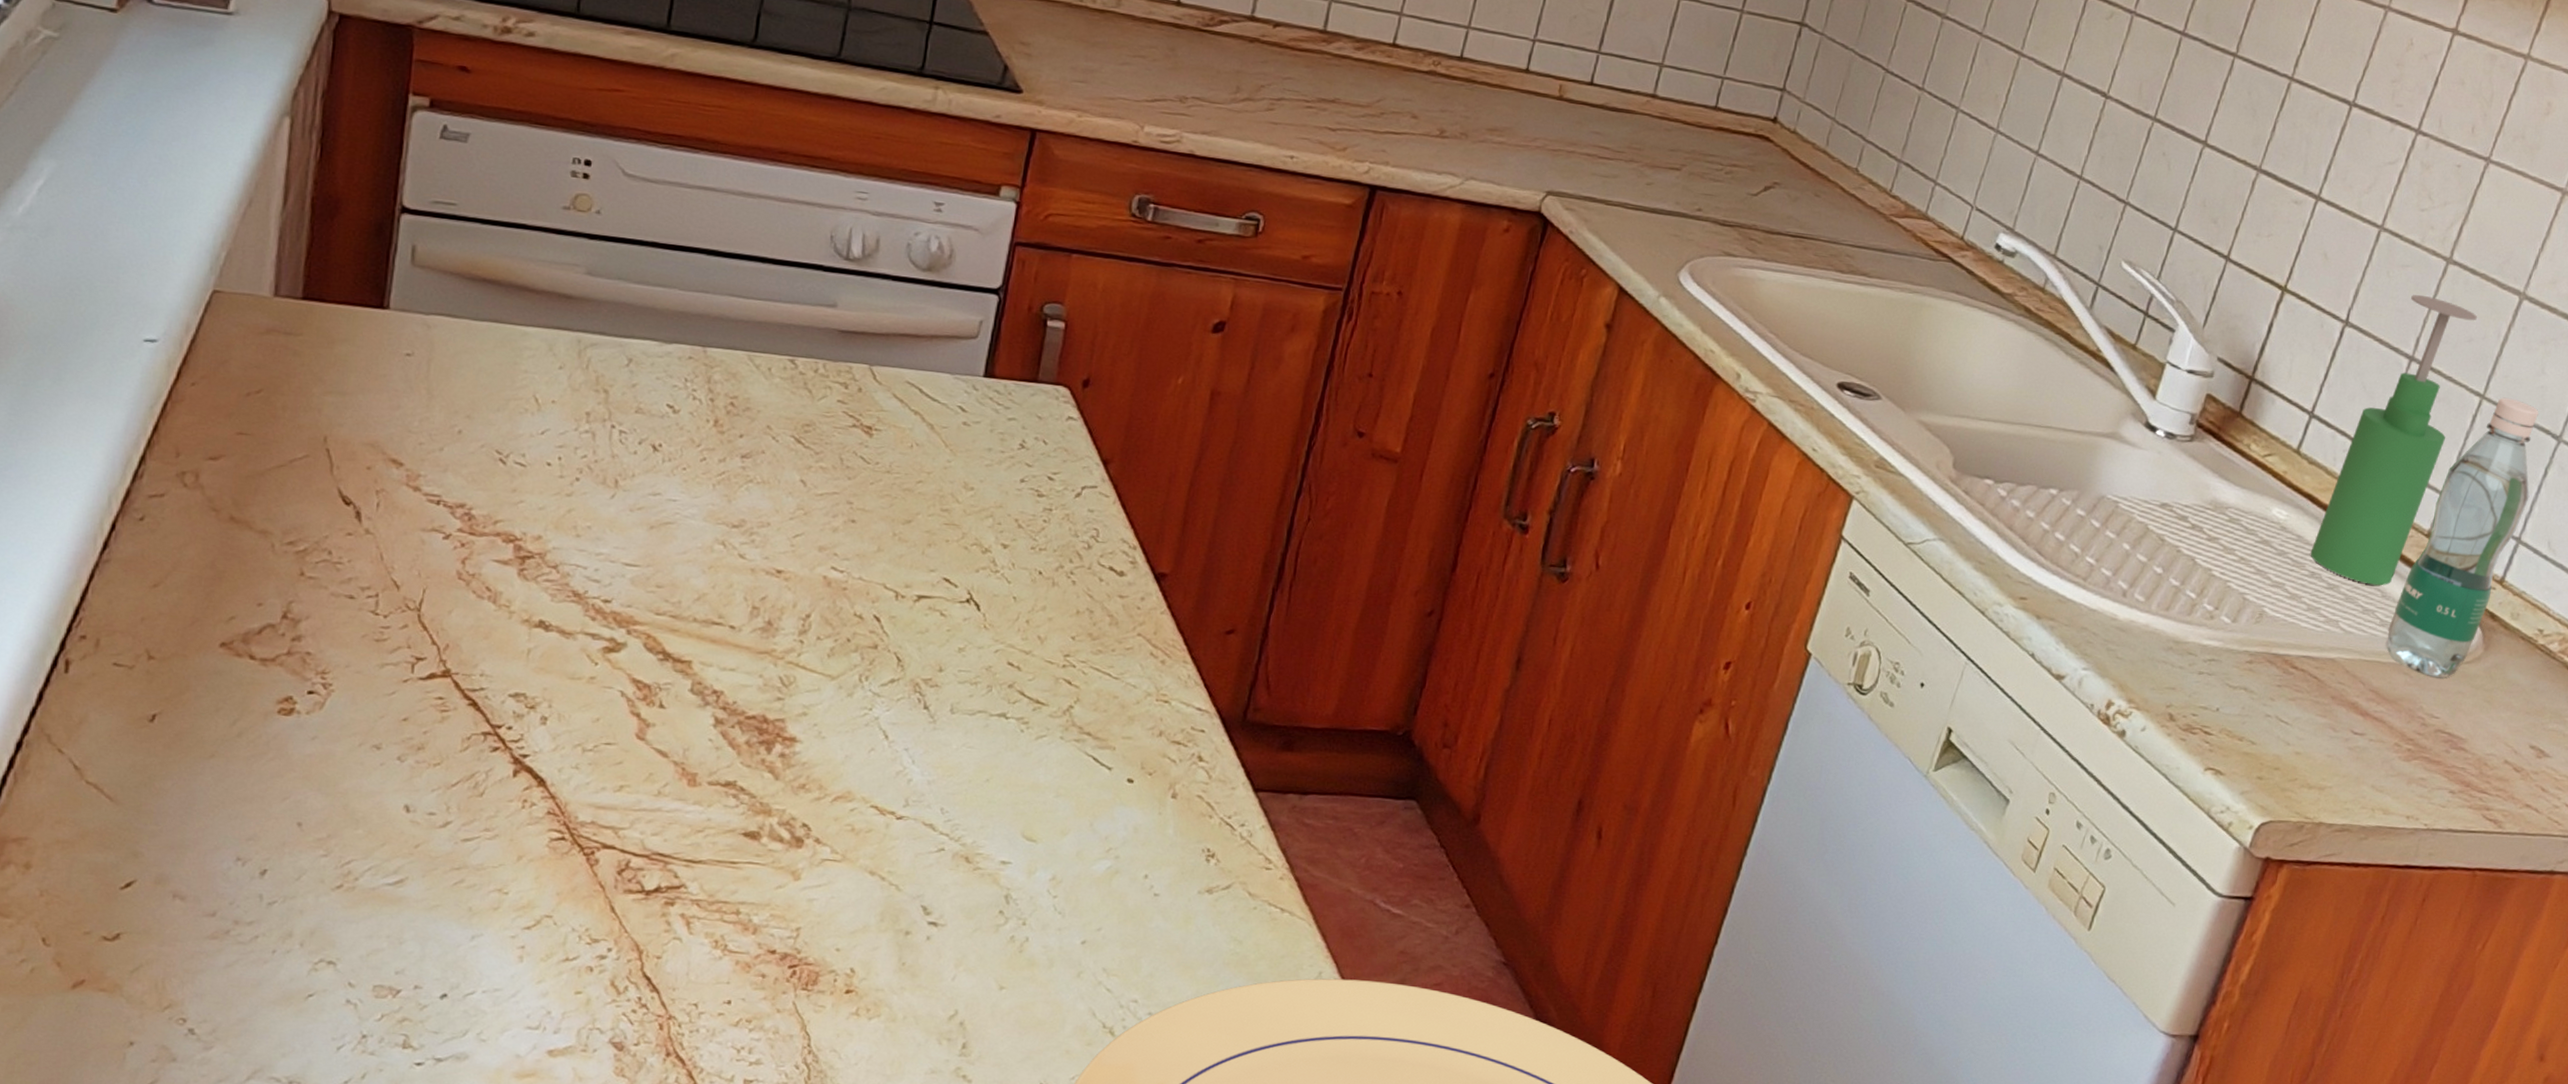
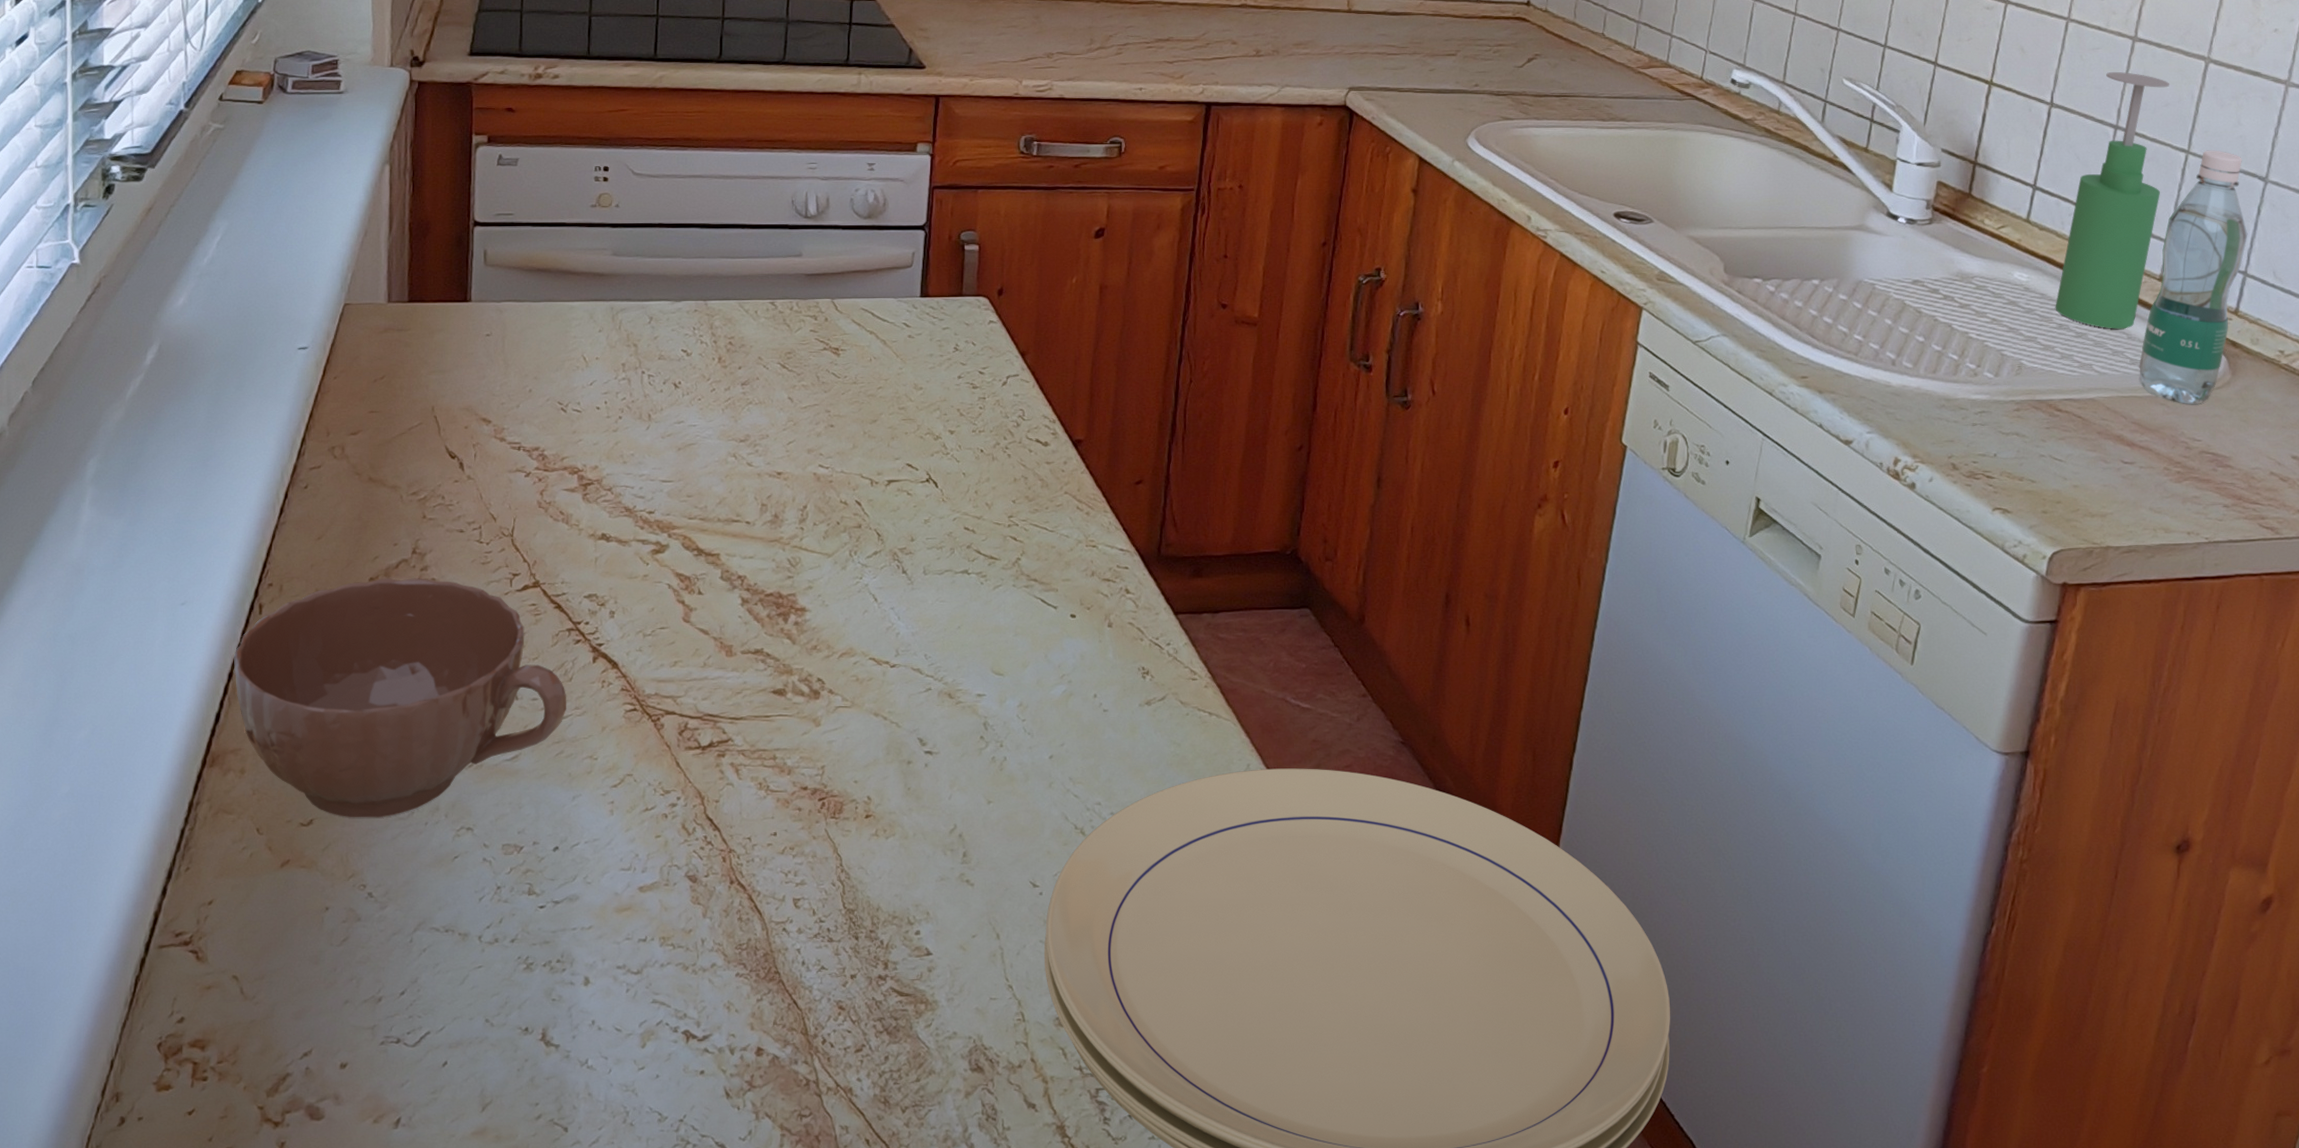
teacup: none [25,645,474,939] -> present [234,578,566,818]

